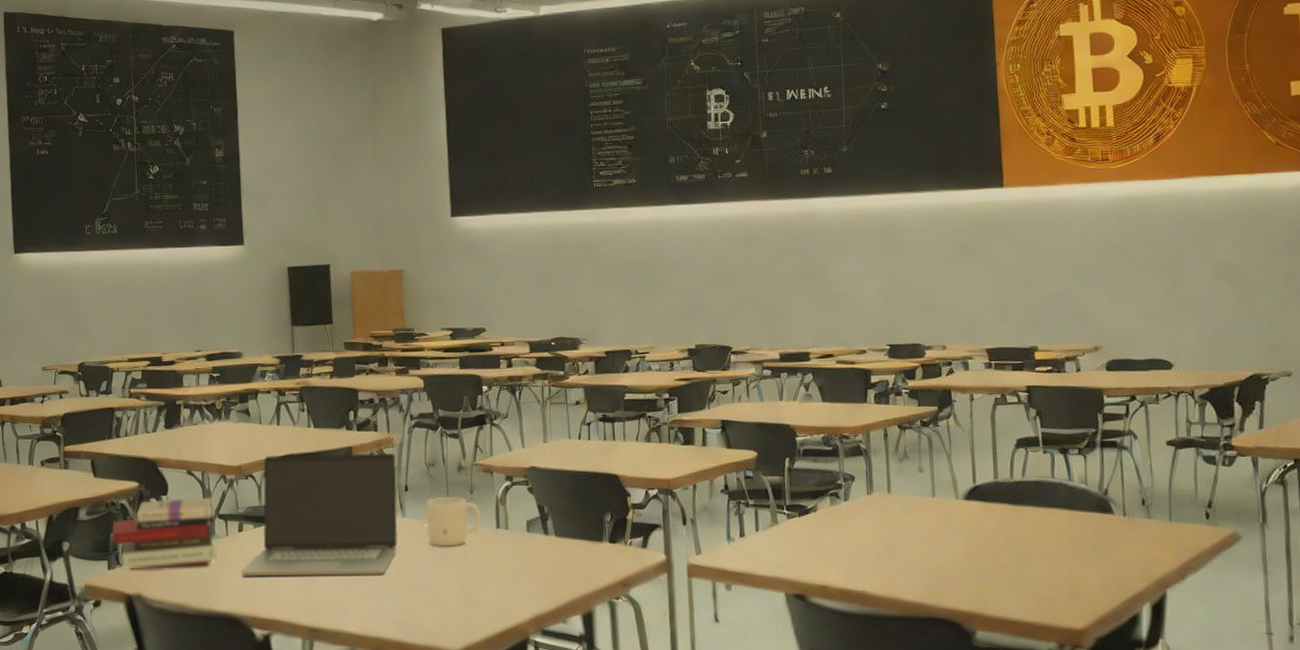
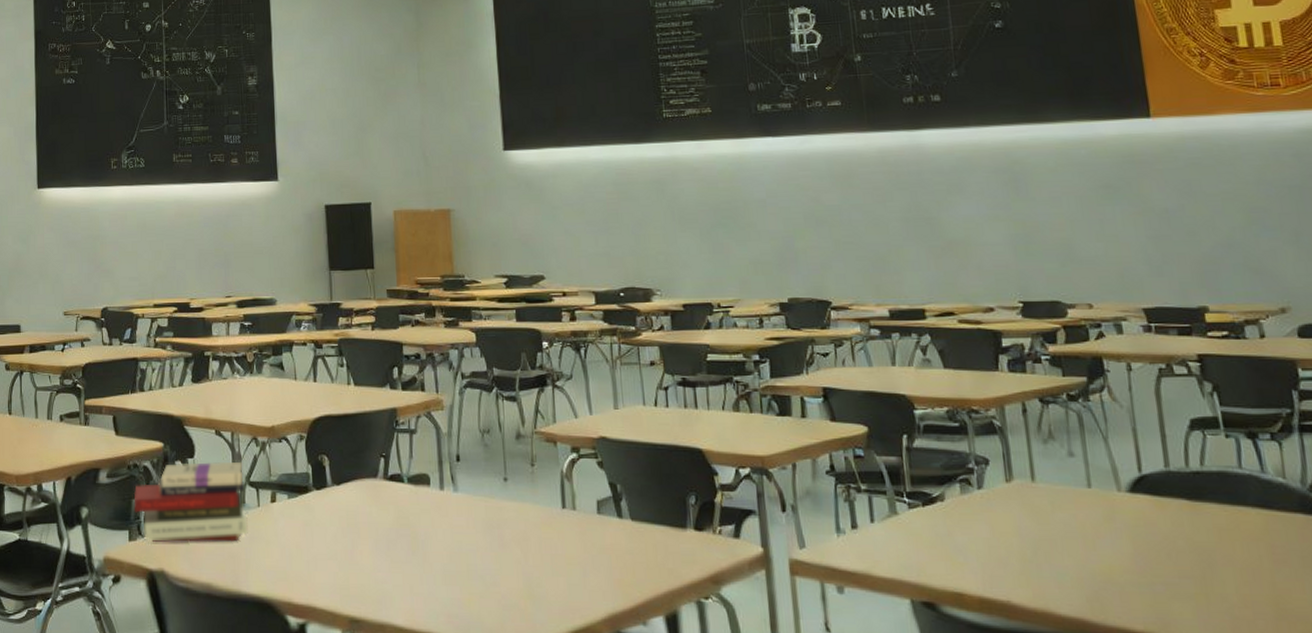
laptop: present [241,452,398,577] -> none [274,415,450,558]
mug: present [425,496,482,547] -> none [480,468,545,528]

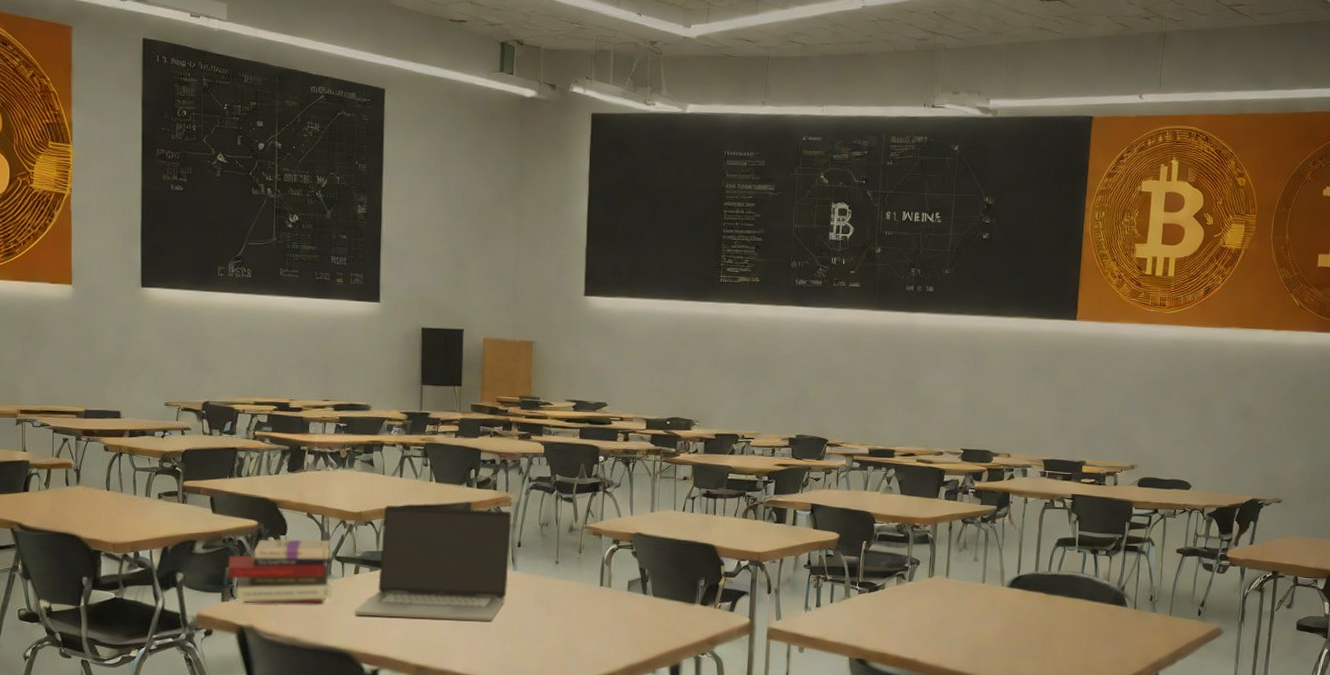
laptop: none [274,415,450,558] -> present [354,504,512,621]

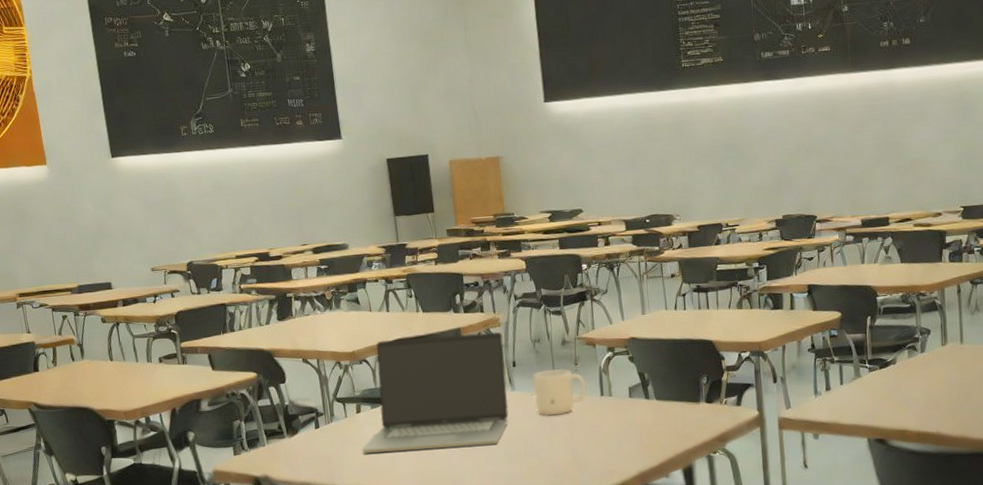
books: present [227,539,332,604] -> none [234,382,339,454]
mug: none [534,553,588,600] -> present [533,368,587,416]

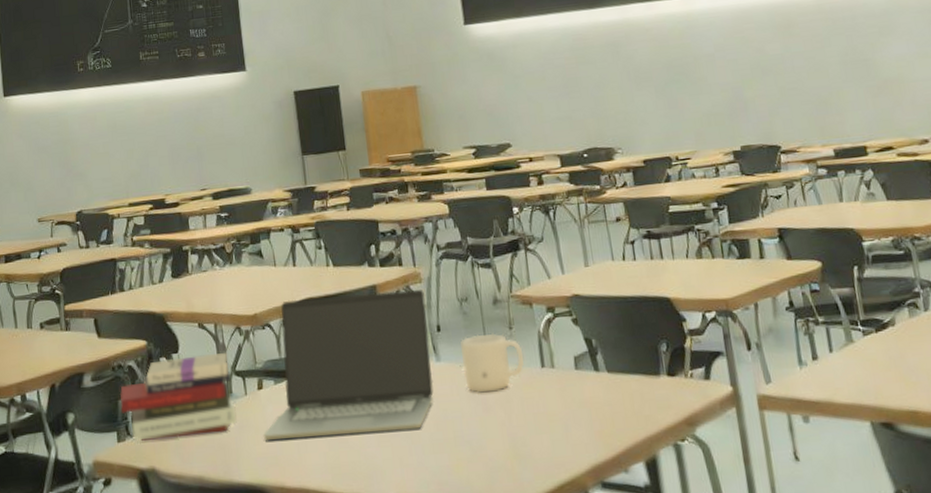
books: none [234,382,339,454] -> present [120,352,237,441]

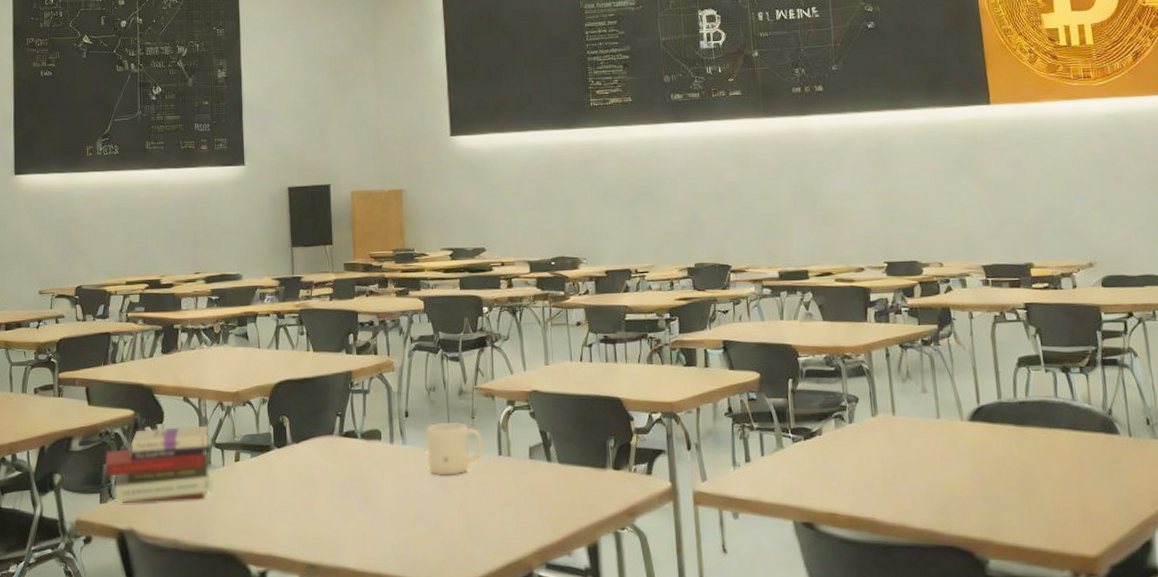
laptop: present [264,289,434,441] -> none [237,377,399,510]

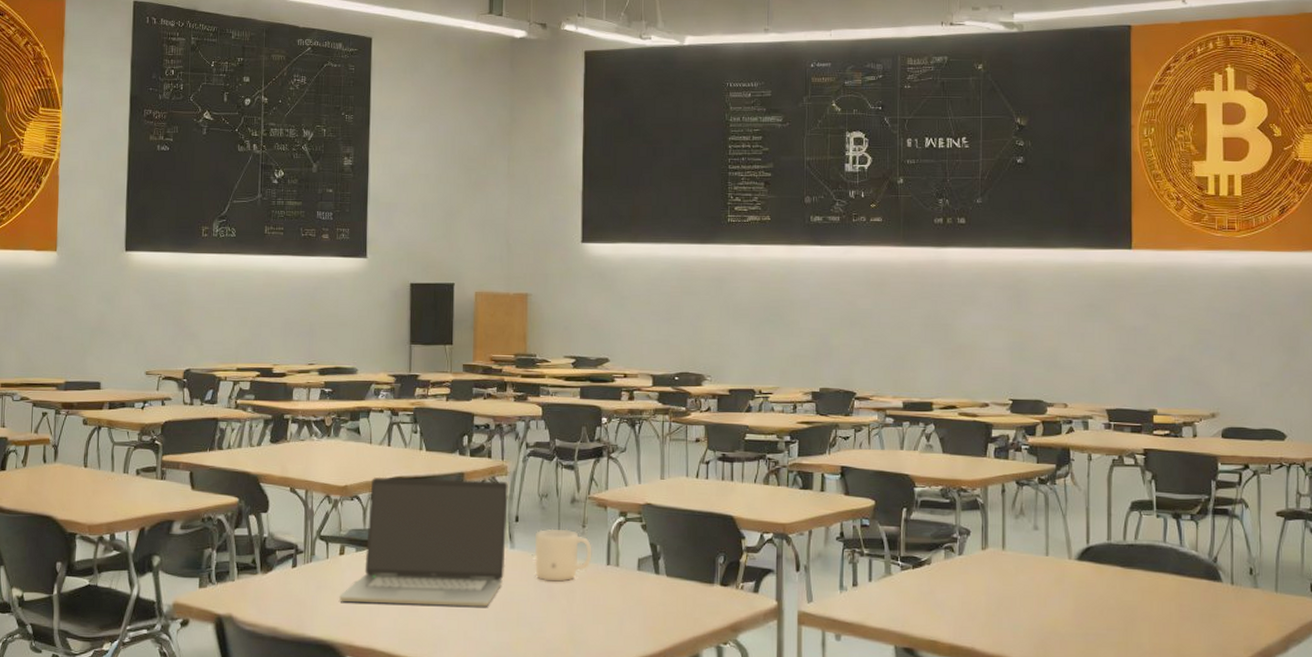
books: present [105,425,213,503] -> none [205,516,316,590]
laptop: none [237,377,399,510] -> present [339,476,508,607]

